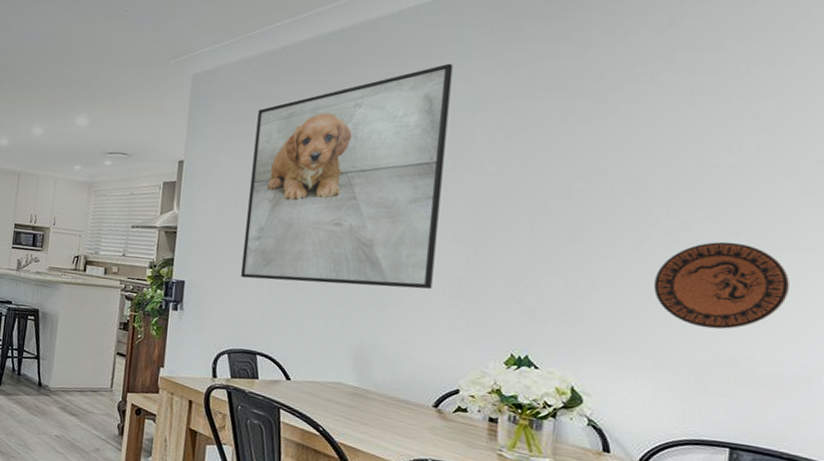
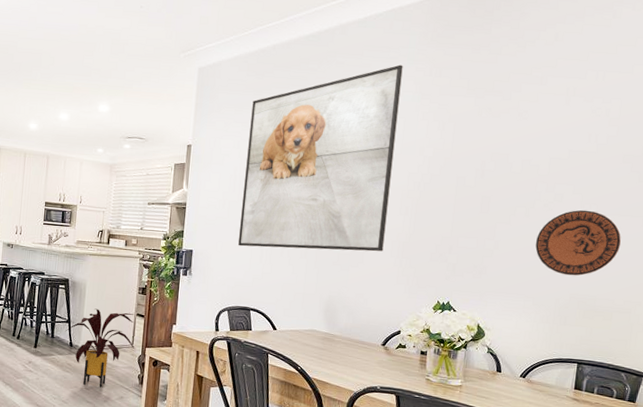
house plant: none [33,344,115,436] -> present [65,308,135,388]

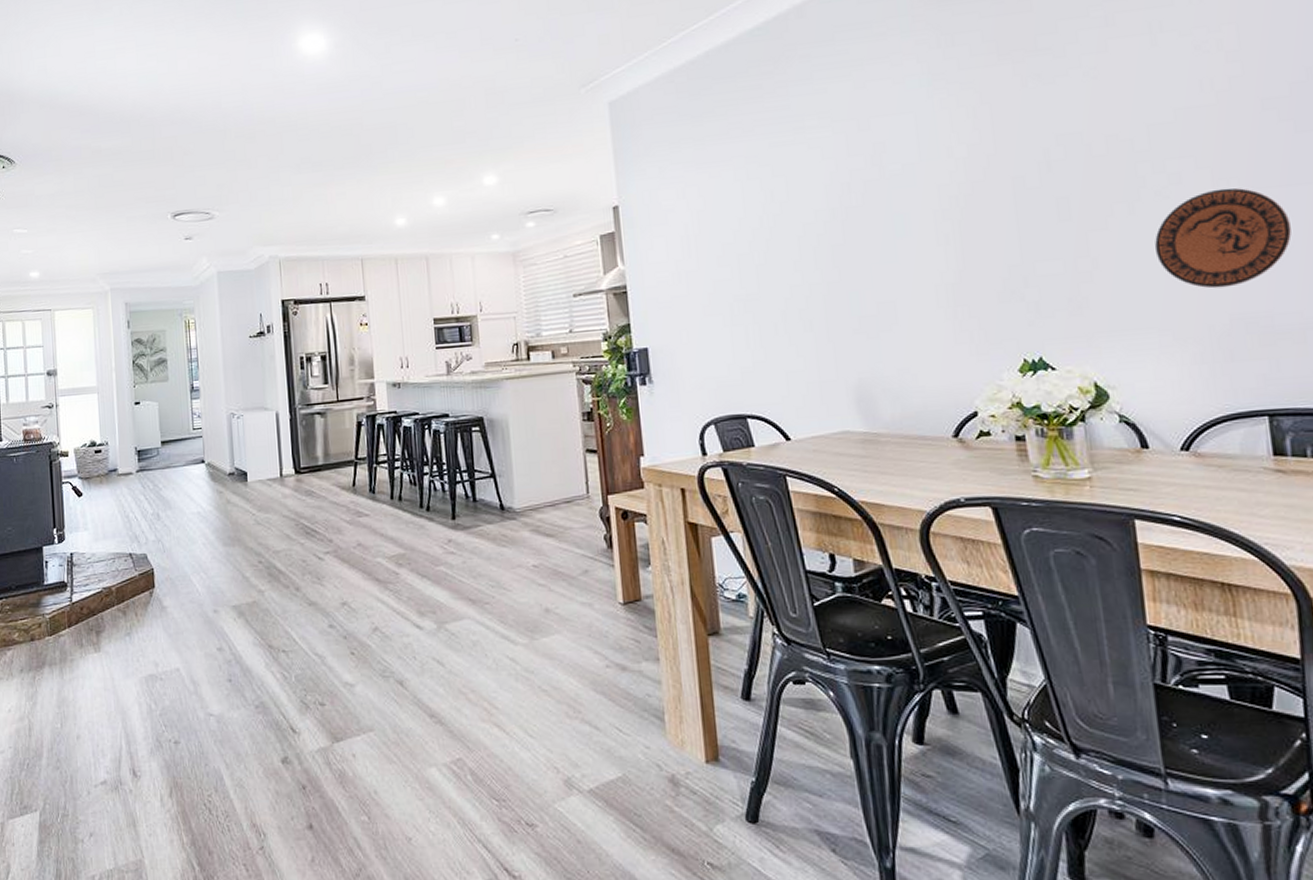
house plant: present [65,308,135,388] -> none [490,449,591,562]
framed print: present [238,64,403,252] -> none [692,41,925,332]

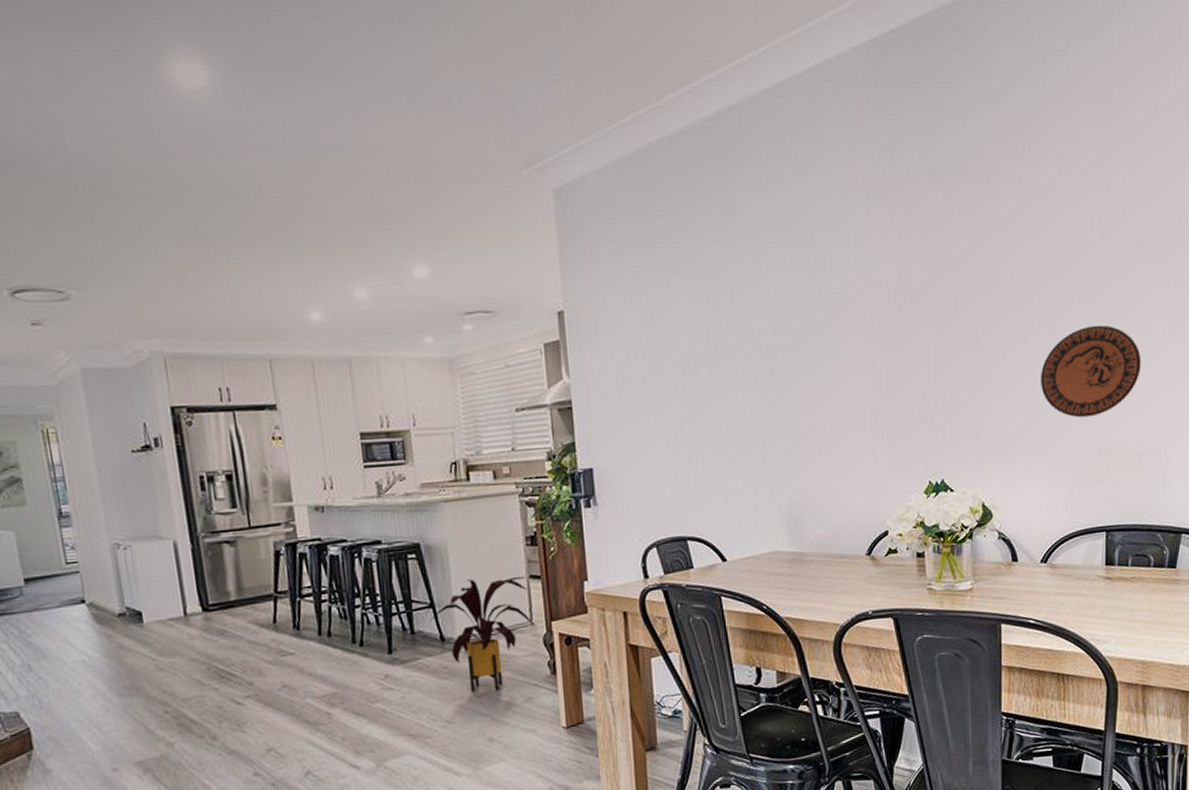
house plant: none [490,449,591,562] -> present [429,575,535,692]

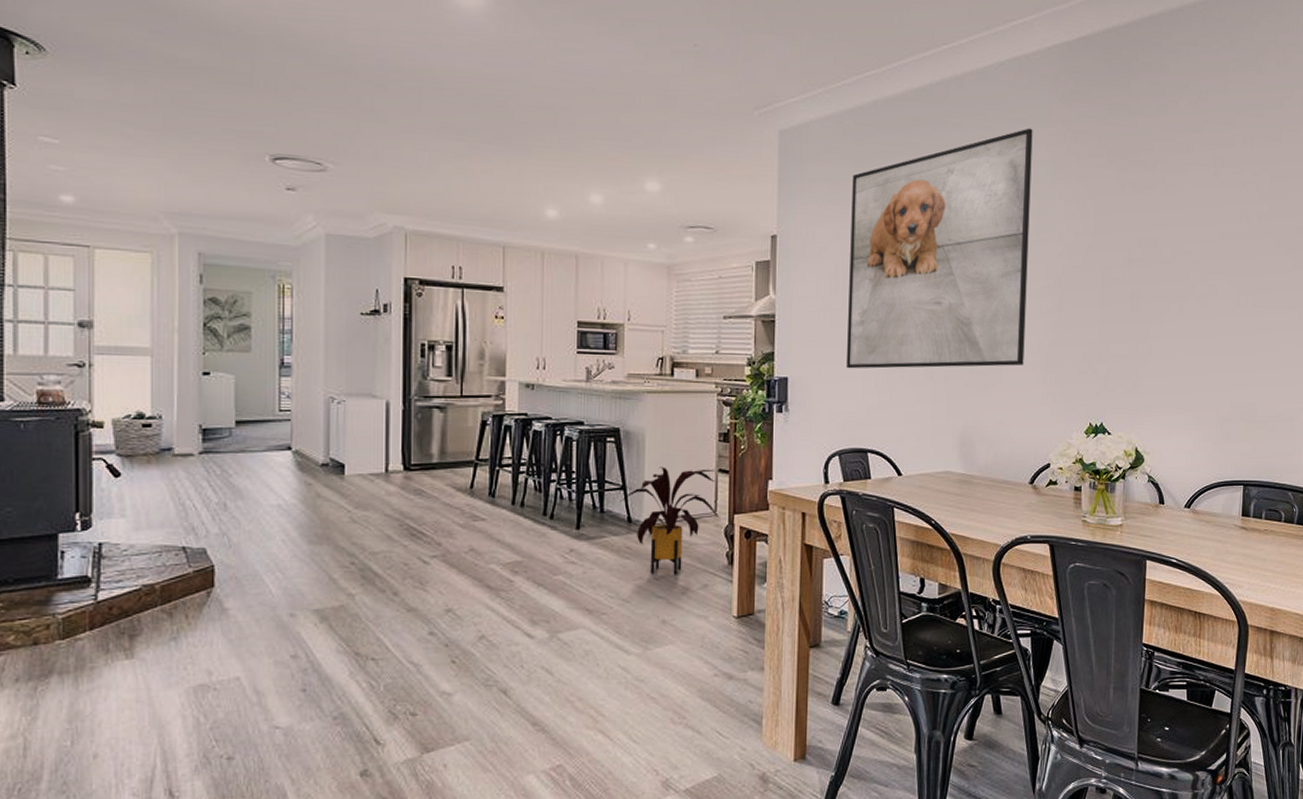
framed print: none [641,149,851,452] -> present [847,128,1033,369]
decorative plate: present [1041,325,1141,418] -> none [1192,303,1280,382]

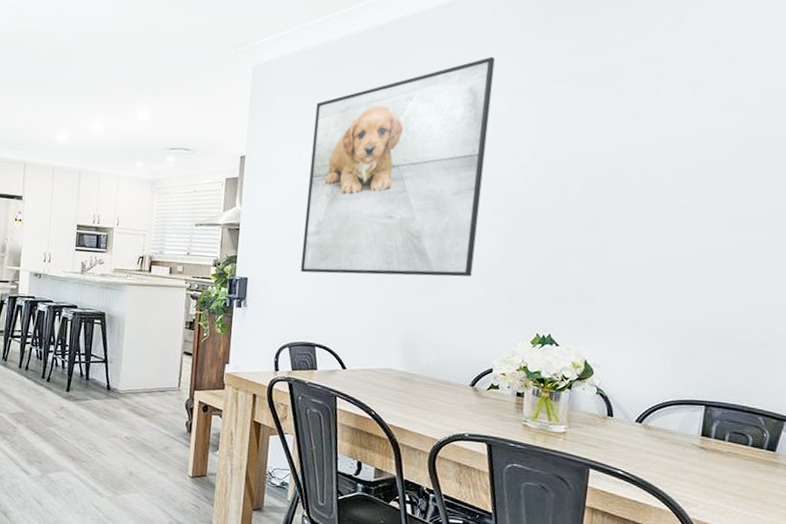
house plant: present [620,467,718,575] -> none [102,346,182,437]

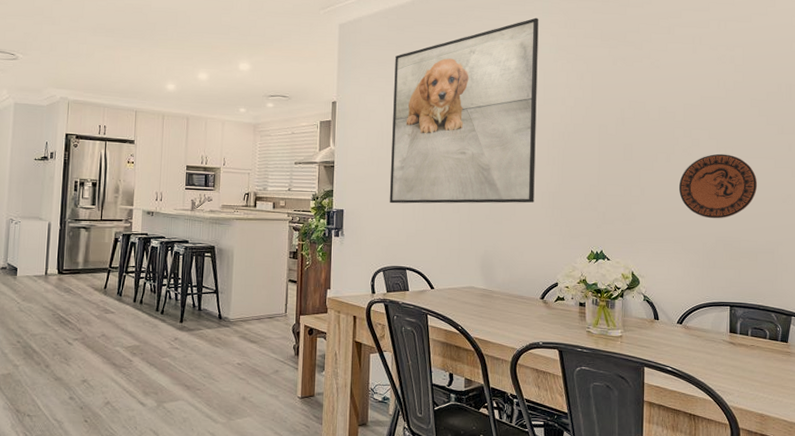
decorative plate: none [654,224,759,303] -> present [679,153,757,219]

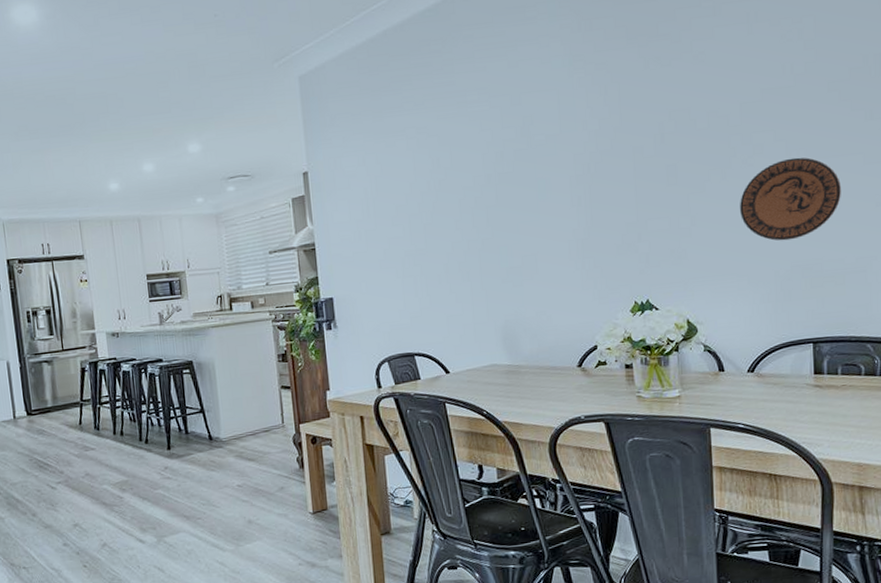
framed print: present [390,17,539,204] -> none [371,24,560,282]

